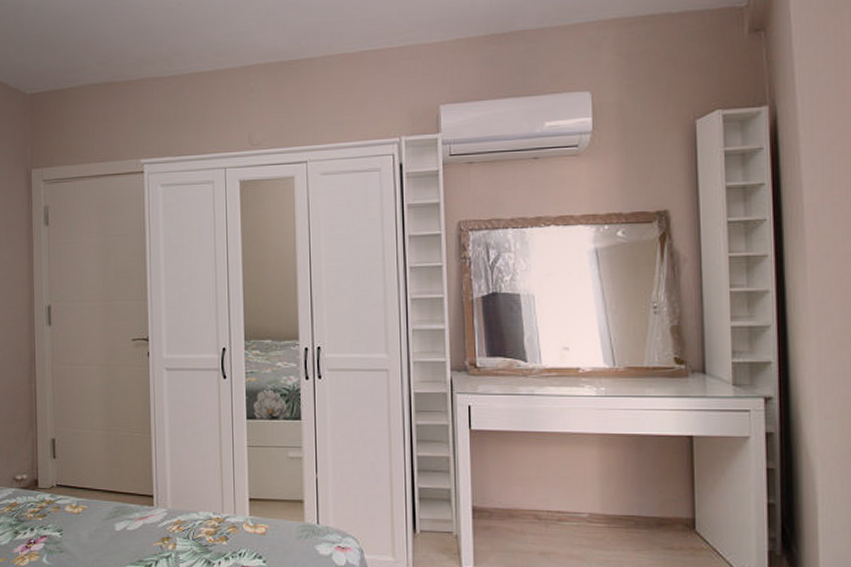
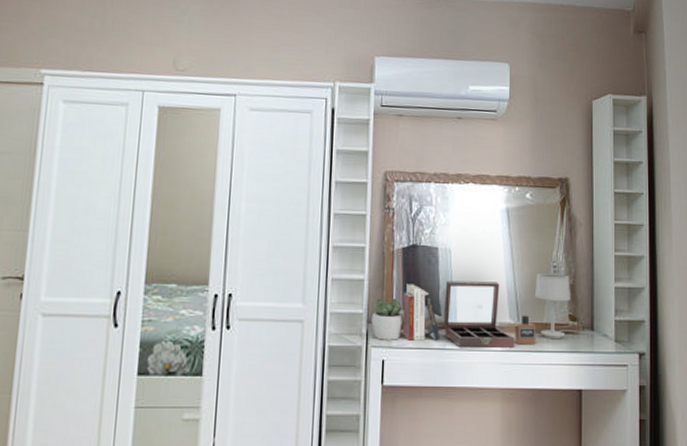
succulent plant: none [454,346,488,387] -> present [371,297,404,340]
books: none [486,331,528,387] -> present [402,284,441,341]
jewelry box: none [530,326,611,394] -> present [444,280,515,349]
perfume: none [611,359,636,390] -> present [515,315,536,345]
table lamp: none [631,315,724,384] -> present [534,273,608,340]

